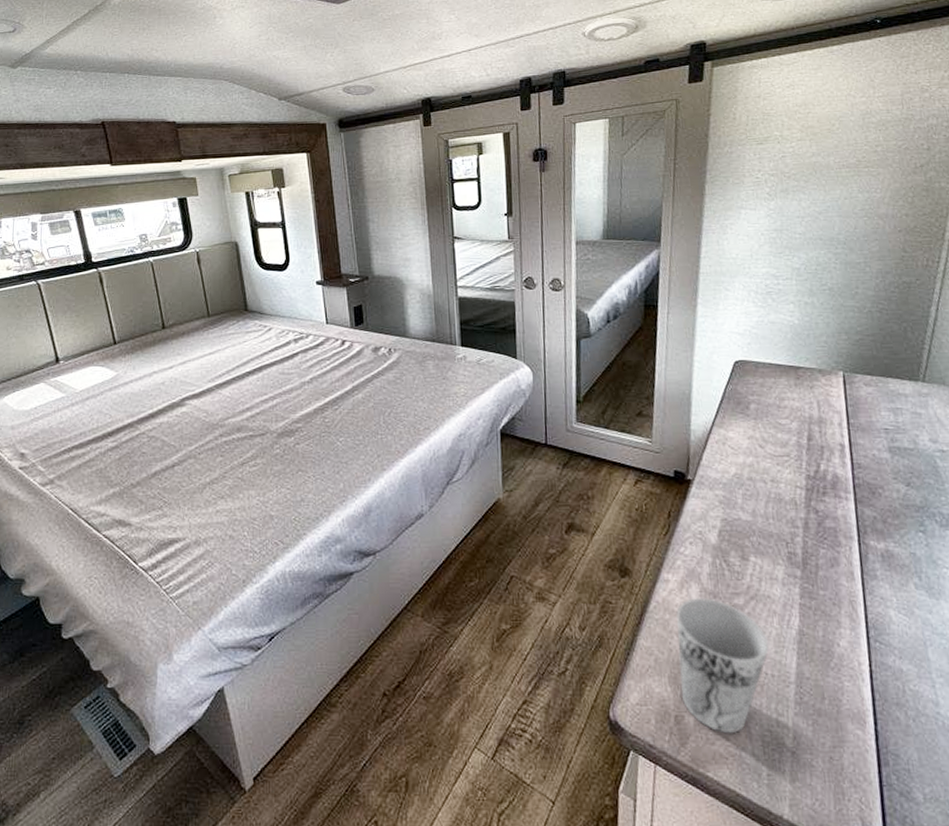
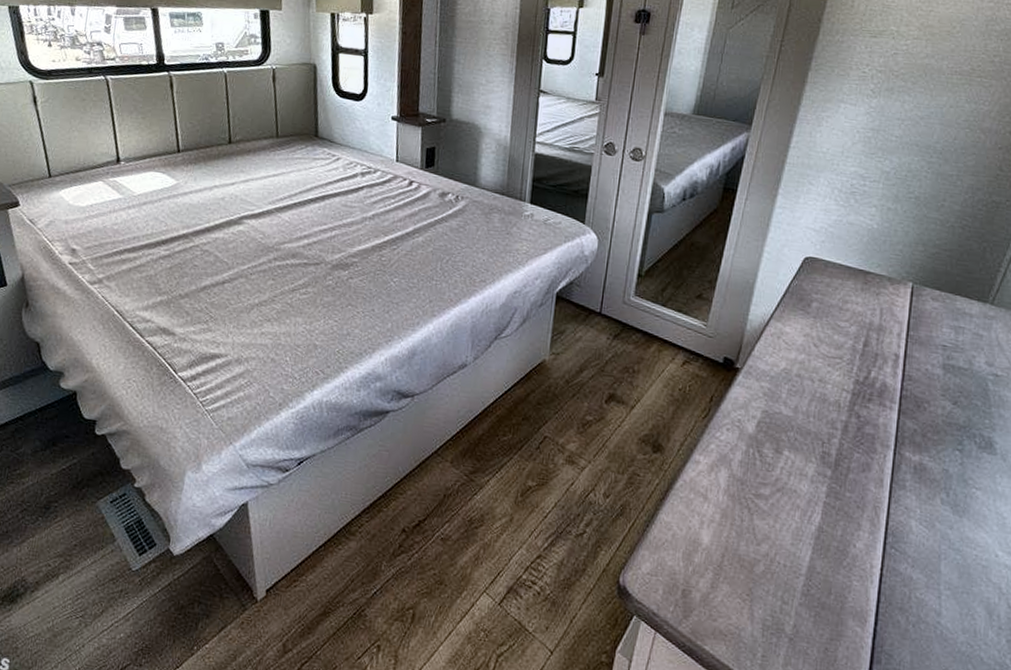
cup: present [675,598,770,734] -> none [693,482,787,615]

